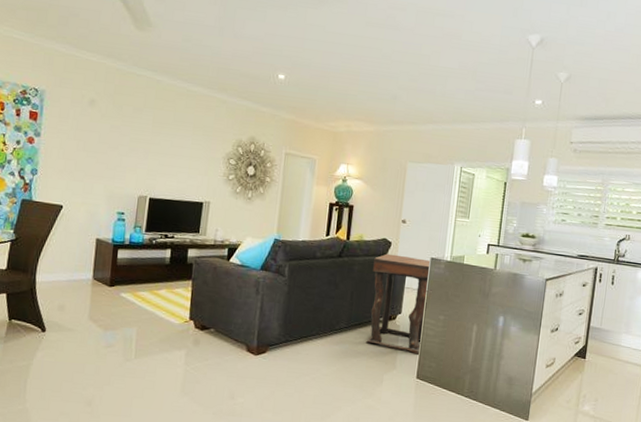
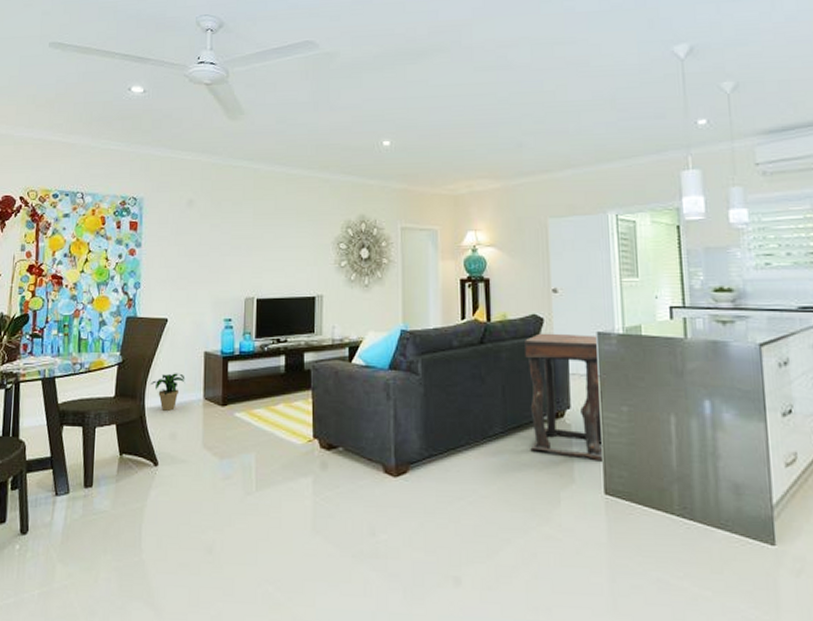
potted plant: none [42,254,77,286] -> present [150,373,185,411]

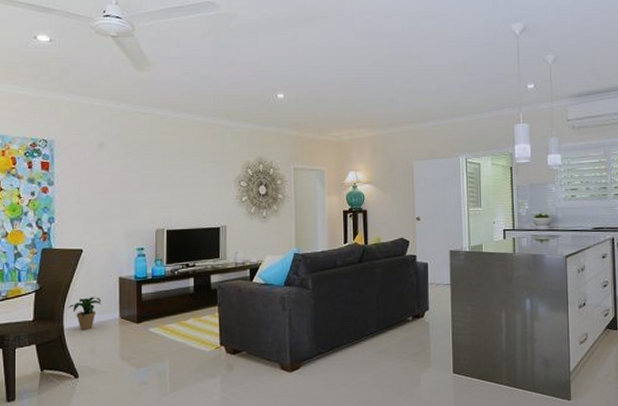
side table: present [523,333,605,461] -> none [393,252,454,349]

